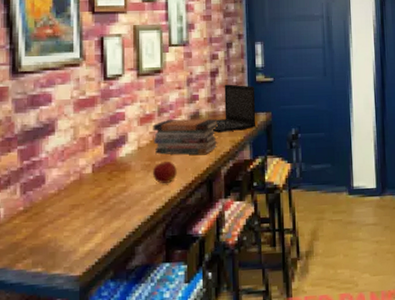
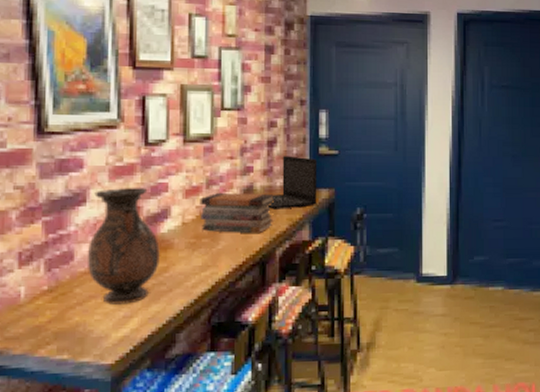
vase: none [56,116,119,222] -> present [86,187,160,305]
apple: present [153,161,177,183] -> none [199,239,226,264]

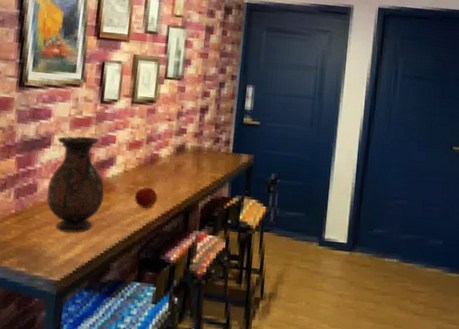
apple: none [199,239,226,264] -> present [135,187,158,208]
book stack: present [200,192,275,234] -> none [139,148,203,187]
laptop: present [267,156,318,209] -> none [195,122,241,168]

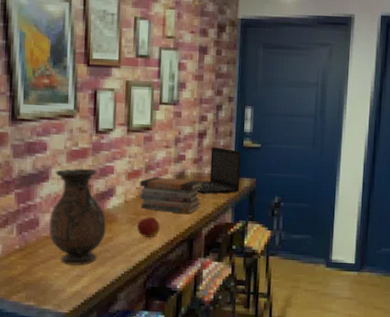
book stack: none [139,148,203,187] -> present [139,176,203,215]
laptop: none [195,122,241,168] -> present [196,147,242,194]

